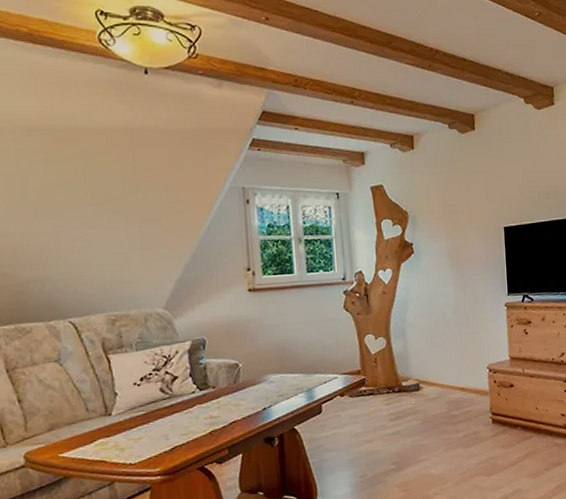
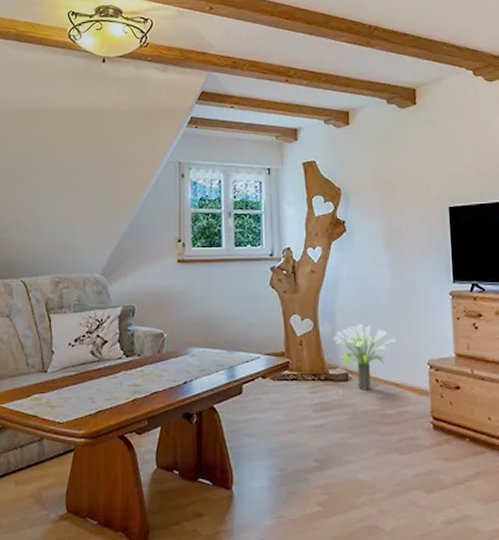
potted plant: none [405,337,461,397] -> present [333,323,397,391]

